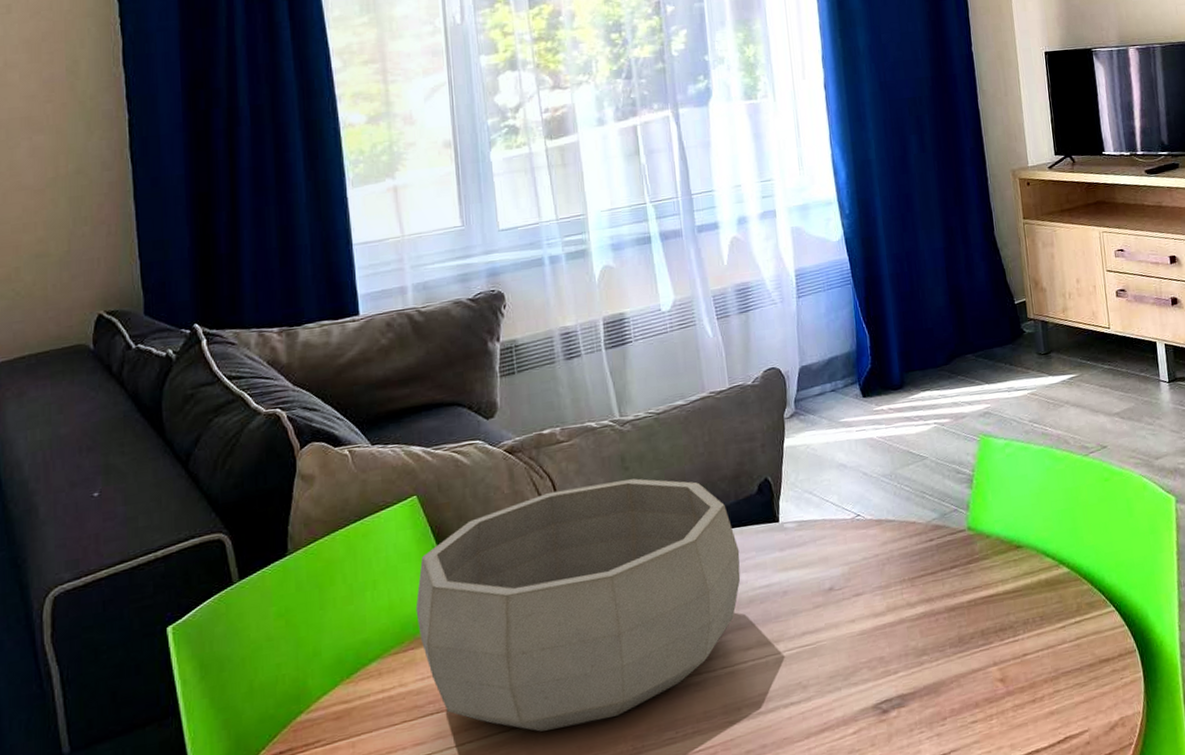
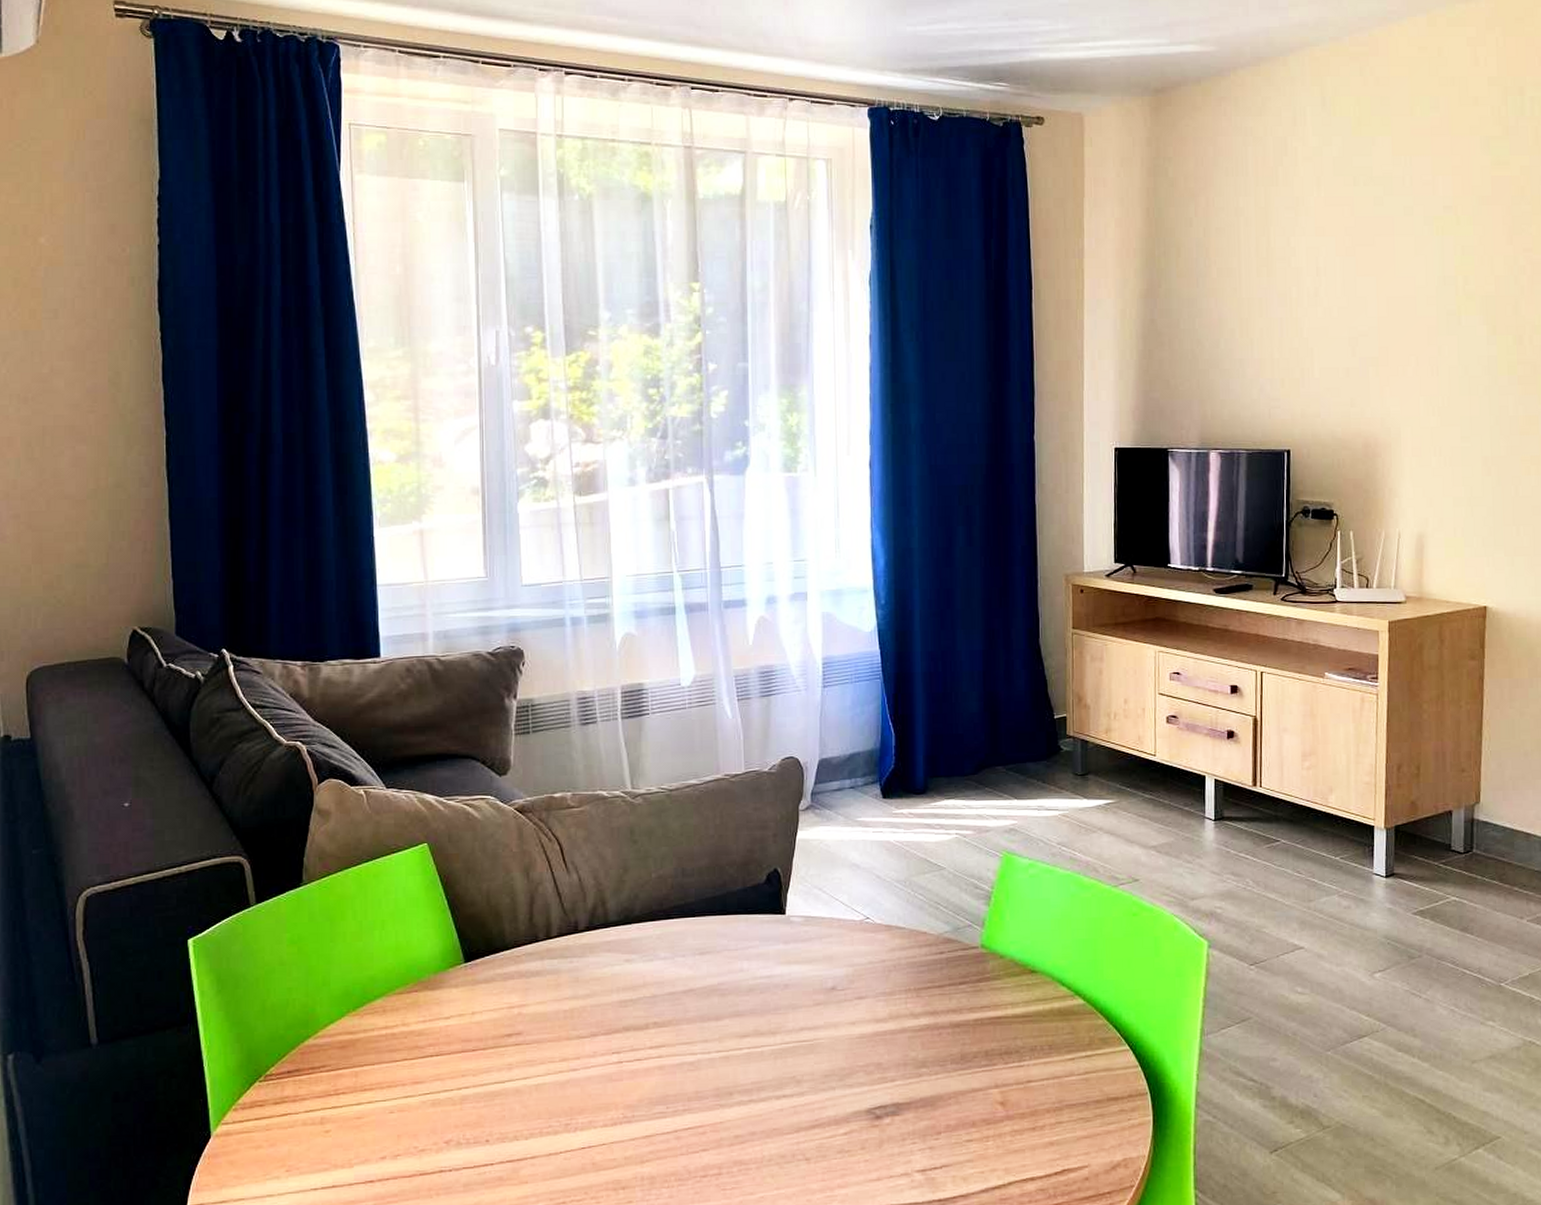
decorative bowl: present [415,478,741,732] -> none [421,853,743,1088]

